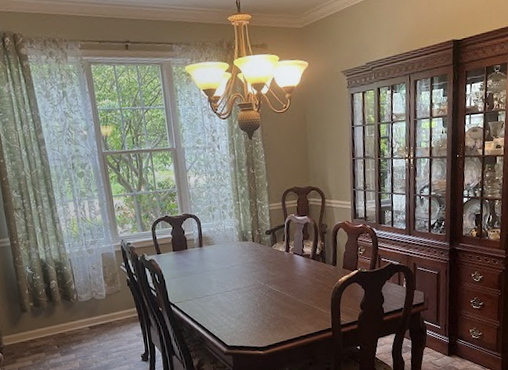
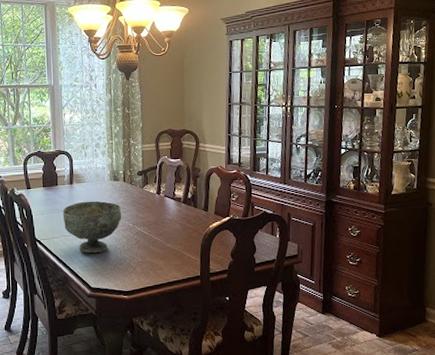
decorative bowl: none [194,262,253,313] -> present [62,201,122,254]

